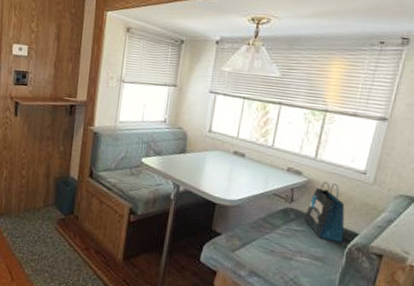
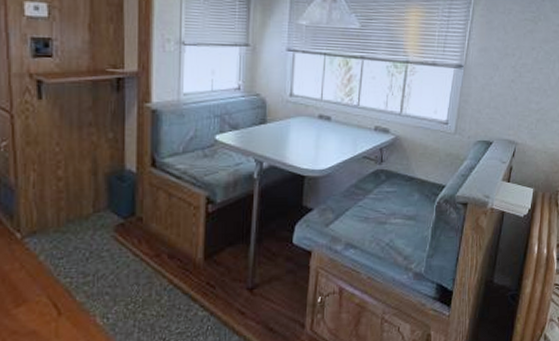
tote bag: present [304,181,345,243] -> none [395,136,432,197]

